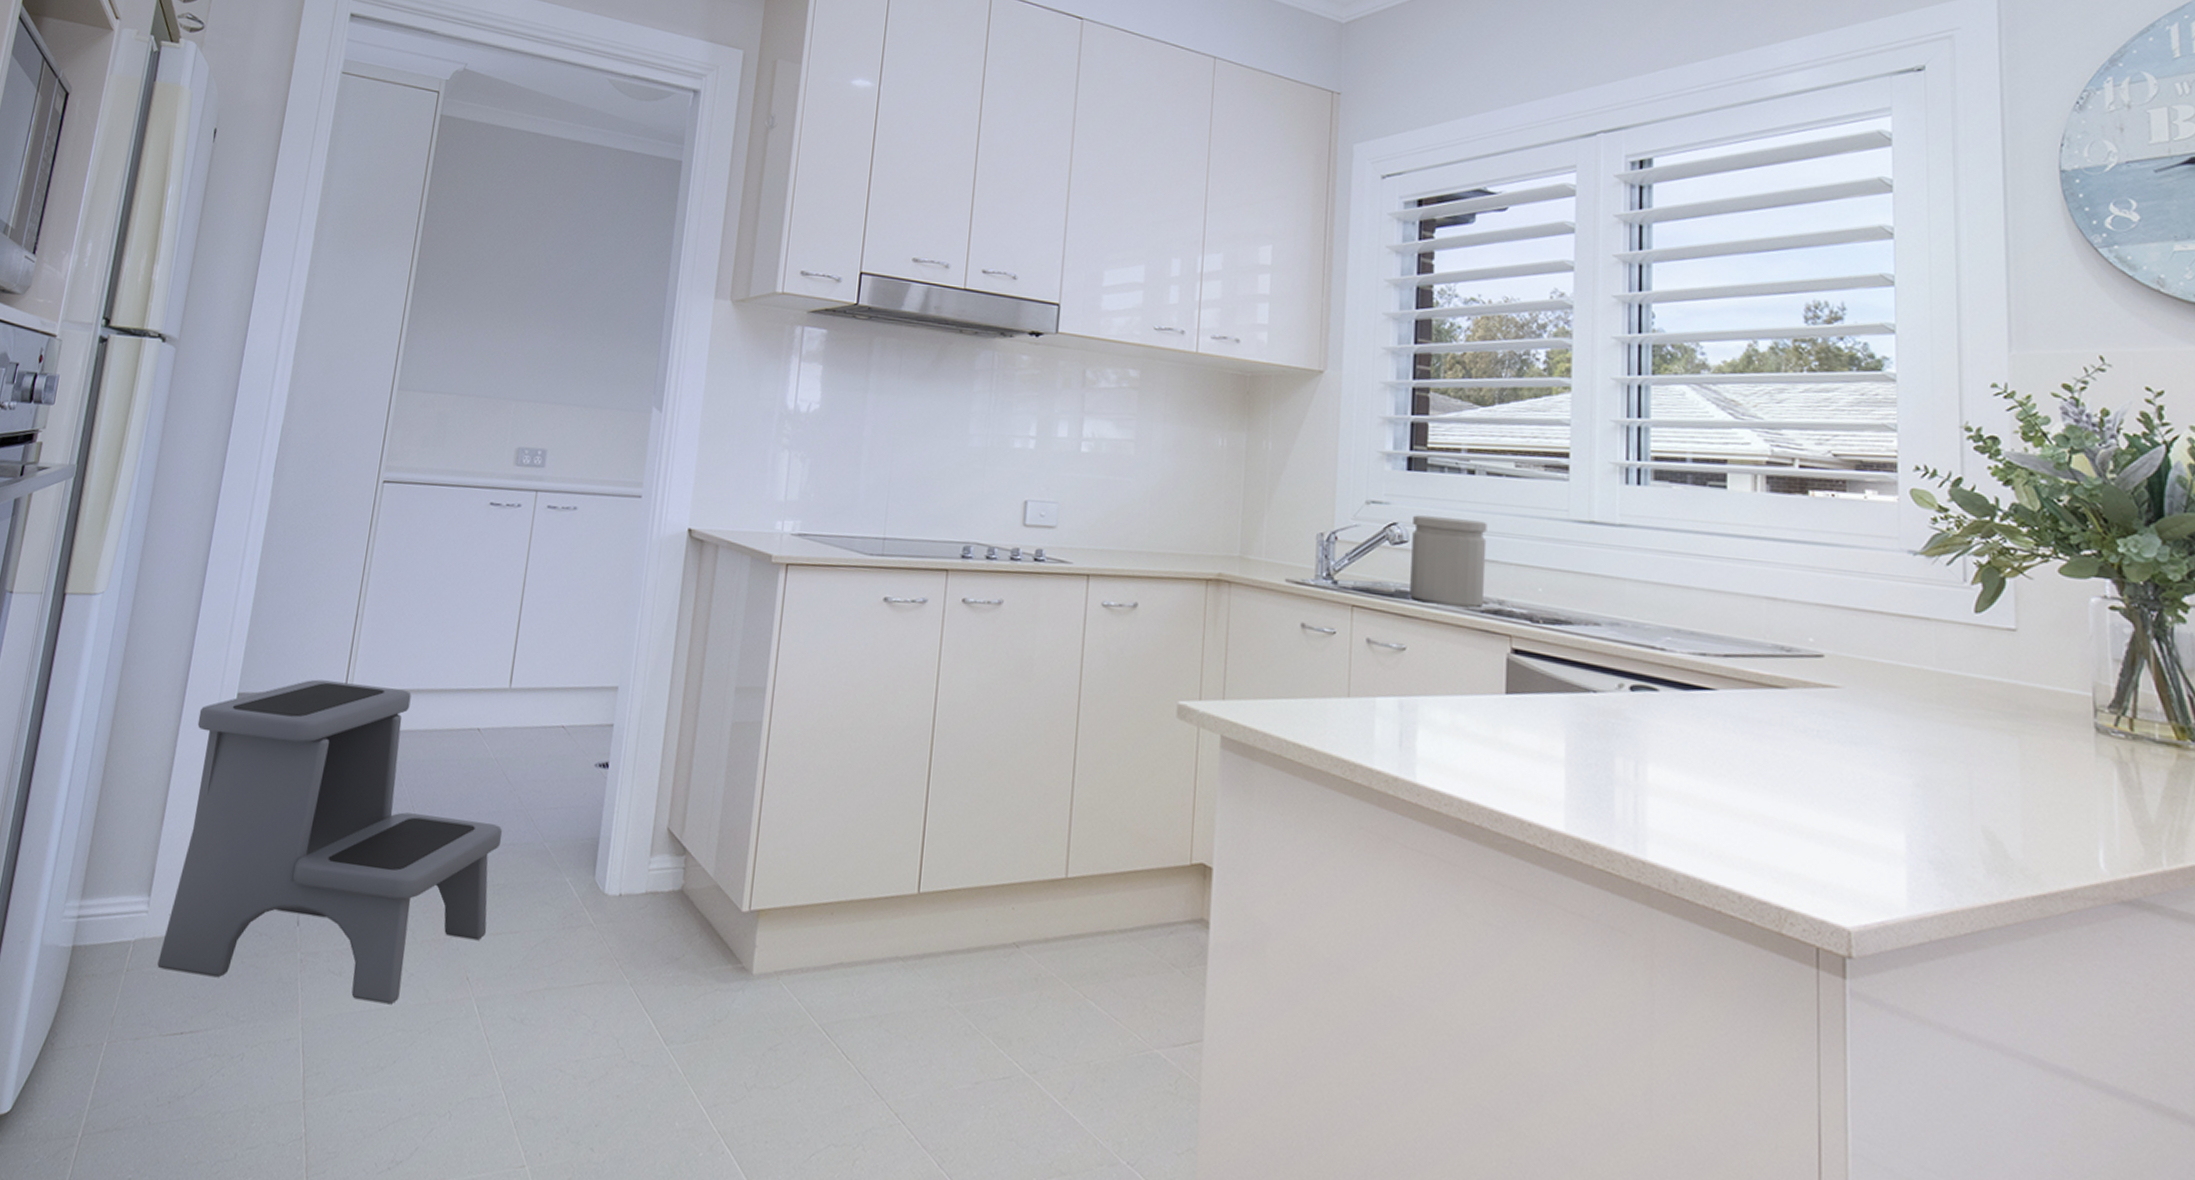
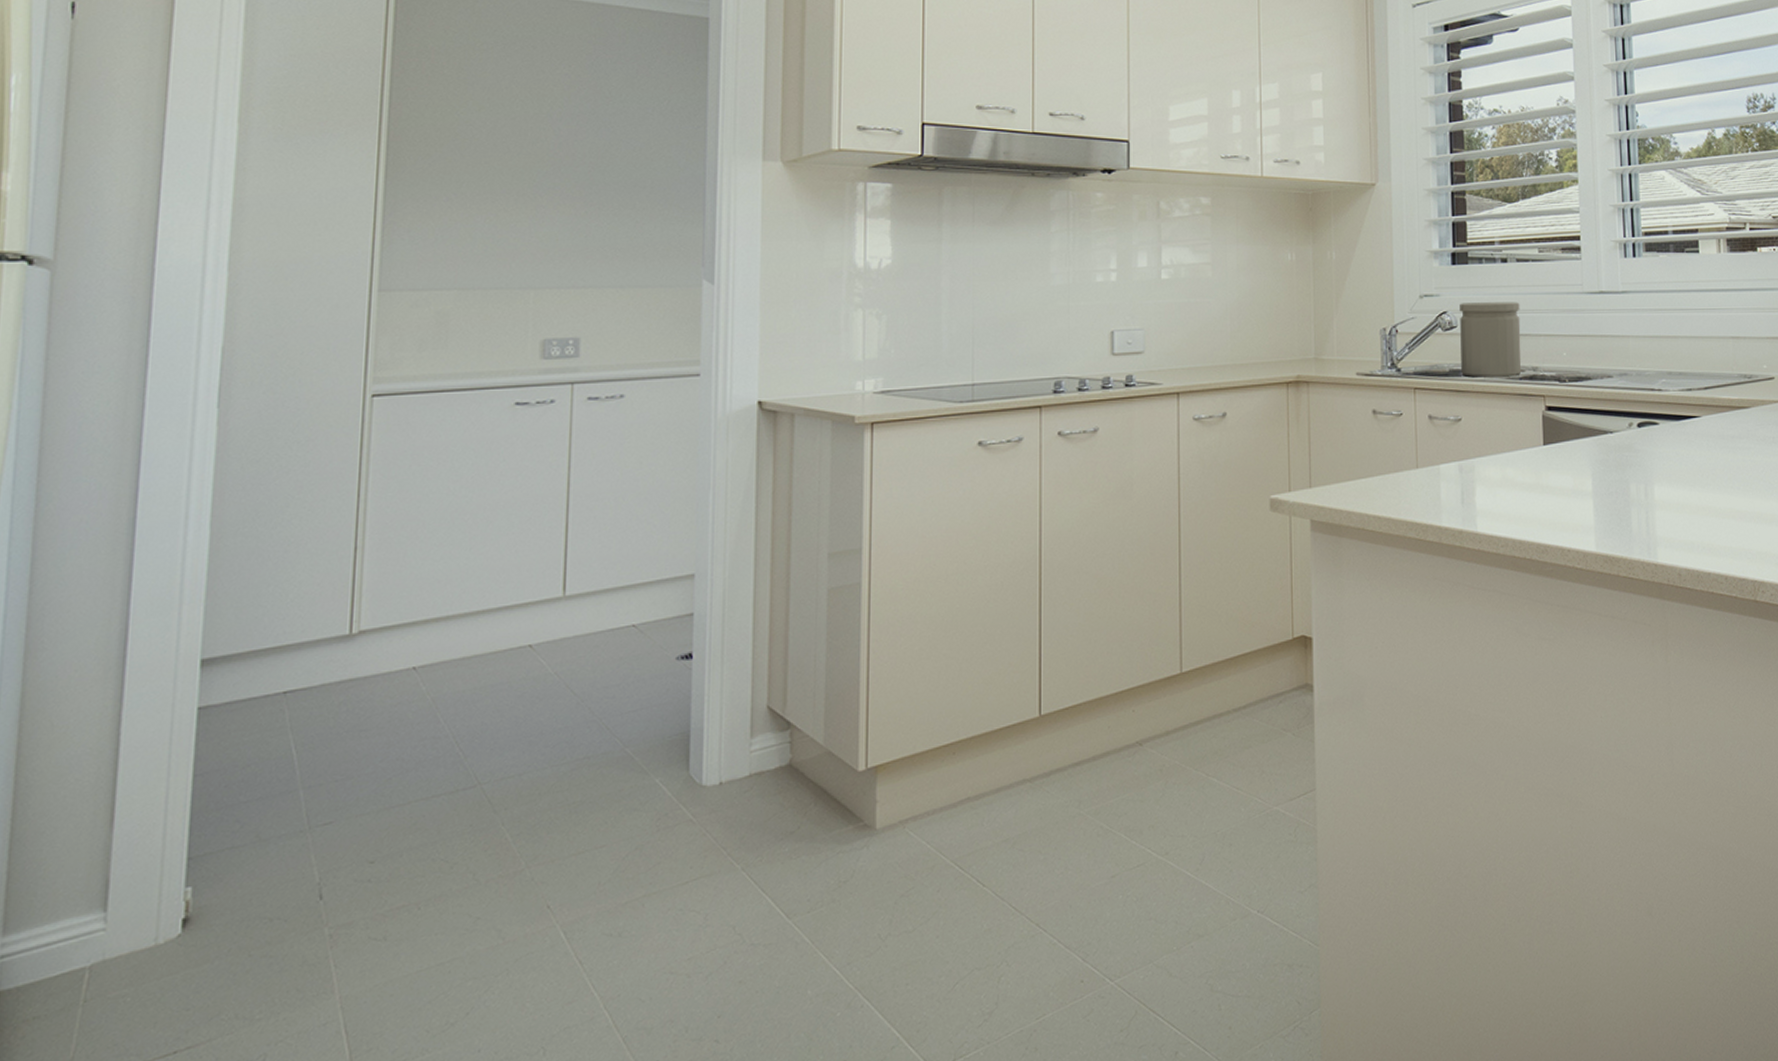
step stool: present [157,679,503,1005] -> none [129,619,574,989]

